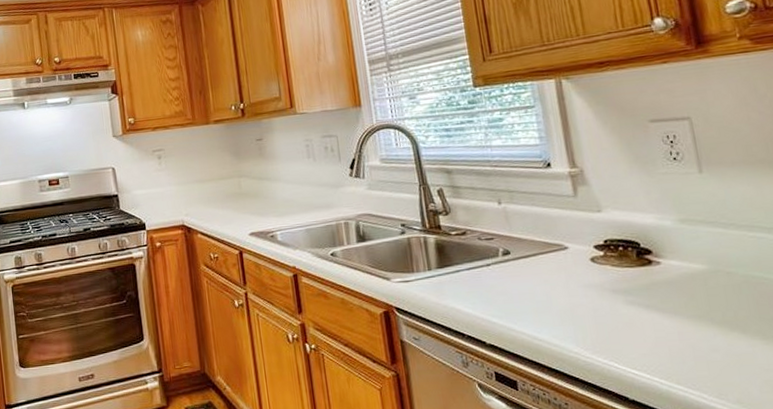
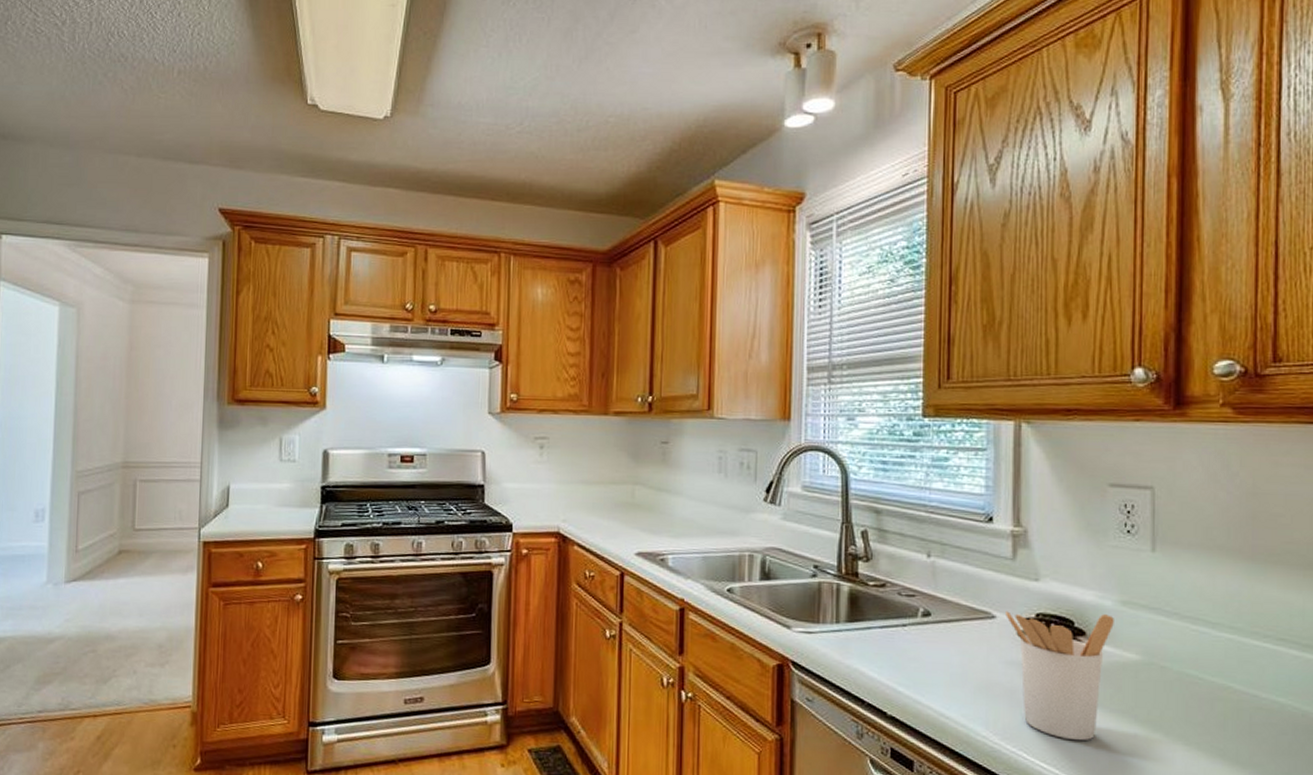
utensil holder: none [576,233,678,347] -> present [1006,611,1114,741]

